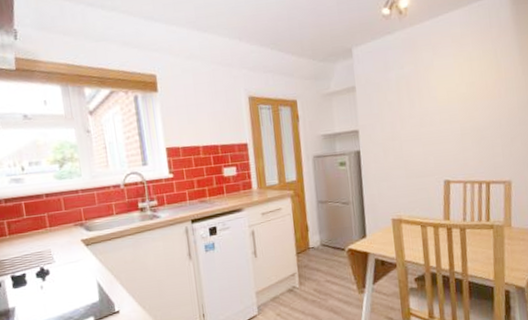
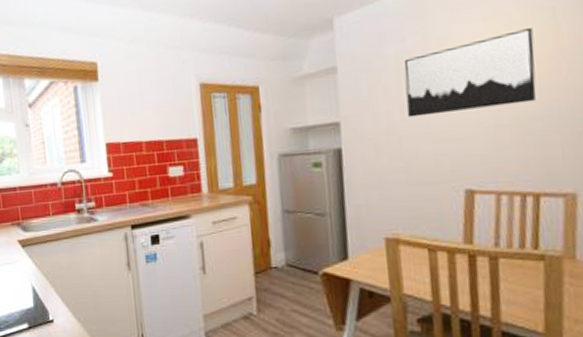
wall art: none [402,64,487,127] -> present [404,28,537,118]

